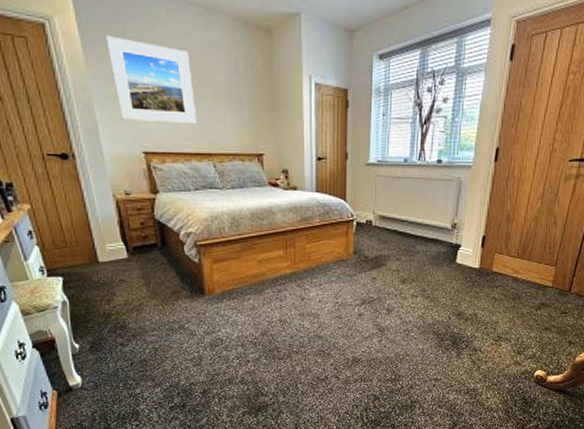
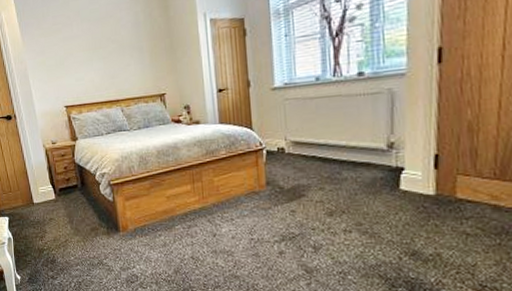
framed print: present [106,35,198,125] -> none [36,16,106,83]

